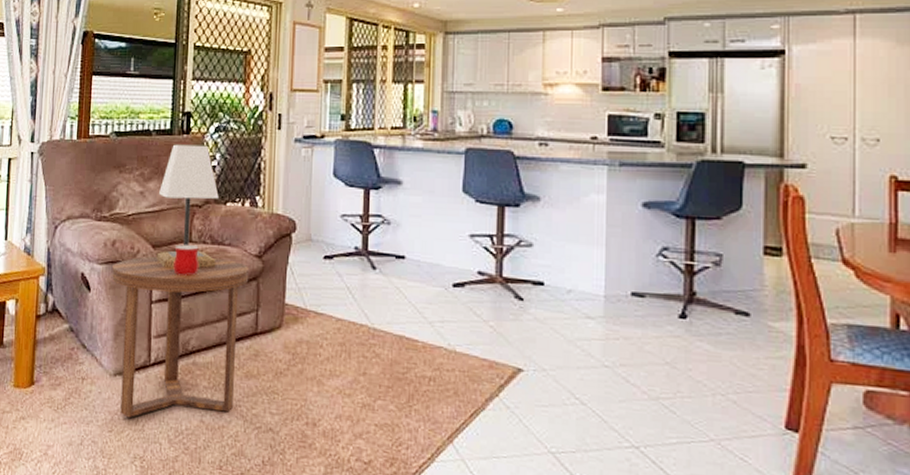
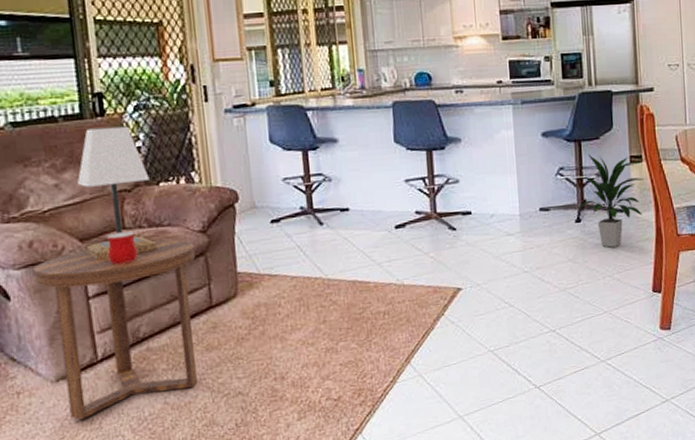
indoor plant: none [682,236,784,359] -> present [576,154,644,248]

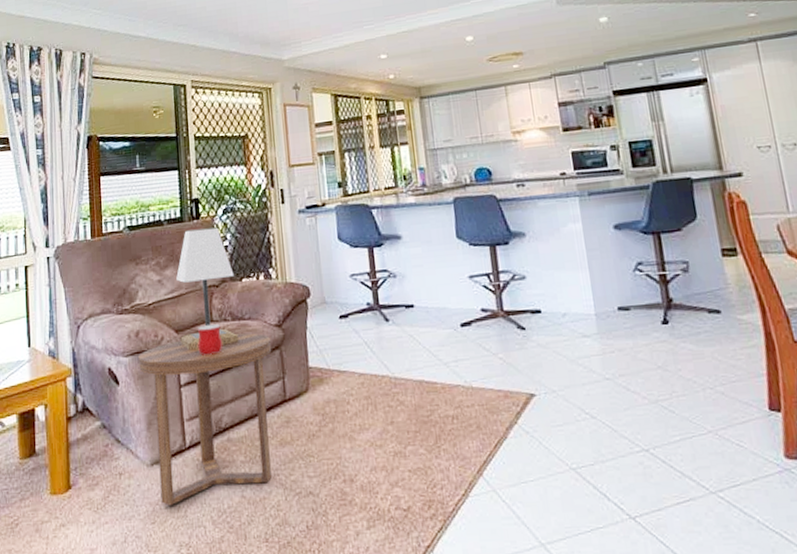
indoor plant: present [576,154,644,248] -> none [657,247,746,355]

